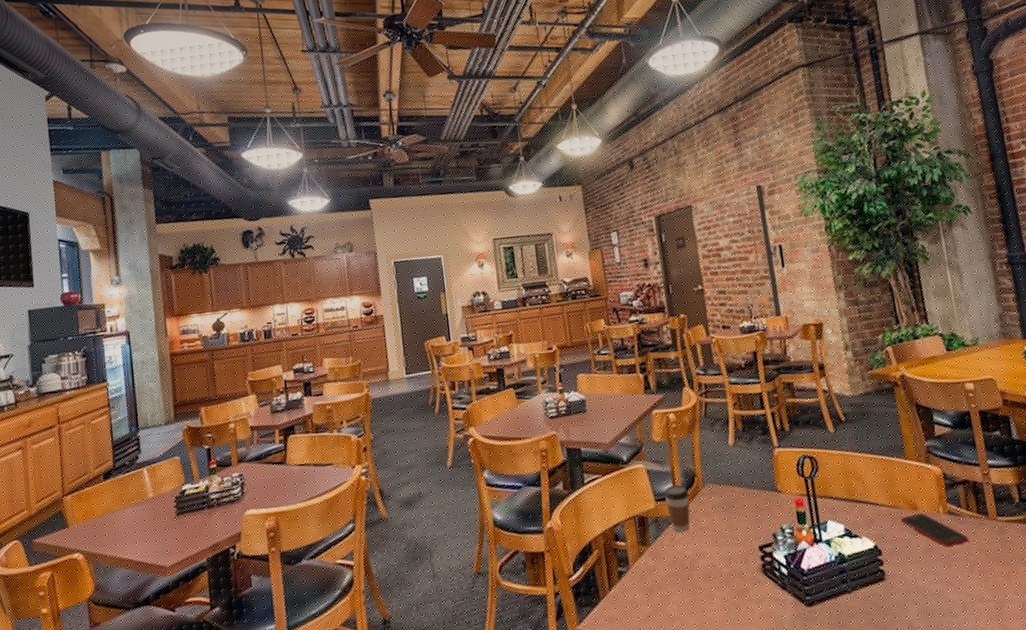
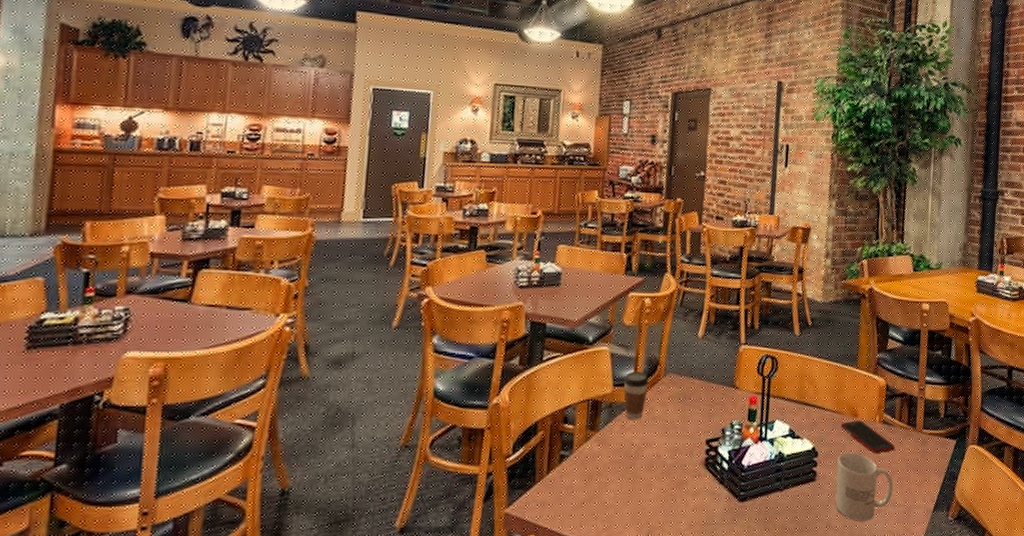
mug: none [904,547,978,621] -> present [835,452,894,522]

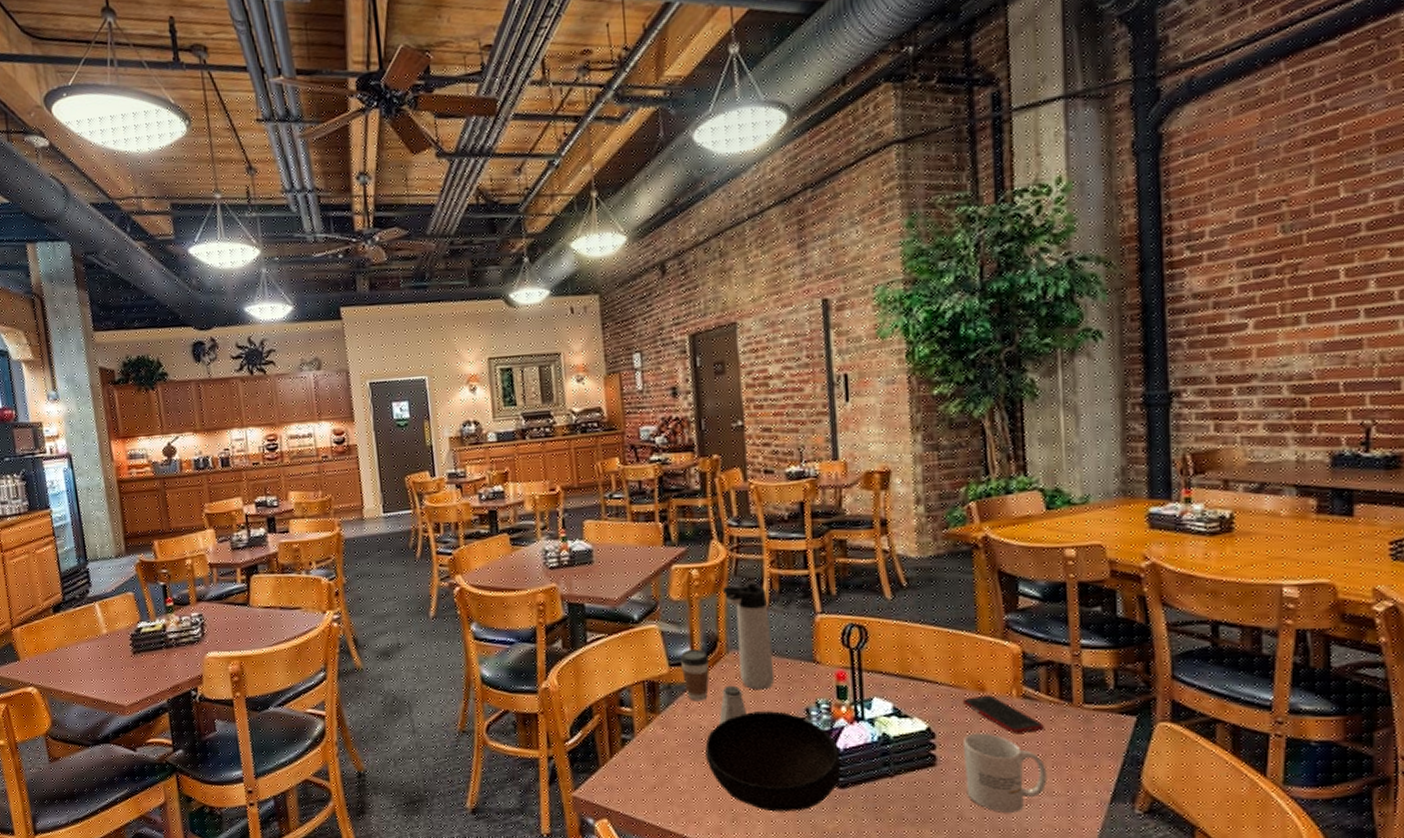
bowl: none [633,431,745,525] -> present [705,711,842,812]
saltshaker: none [649,406,673,443] -> present [719,685,746,725]
thermos bottle: none [669,314,704,411] -> present [723,582,775,690]

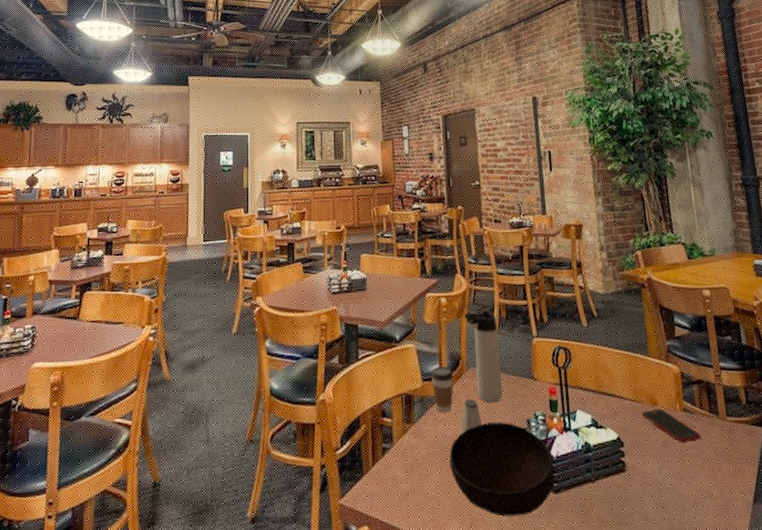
mug: present [962,732,1048,813] -> none [644,441,707,514]

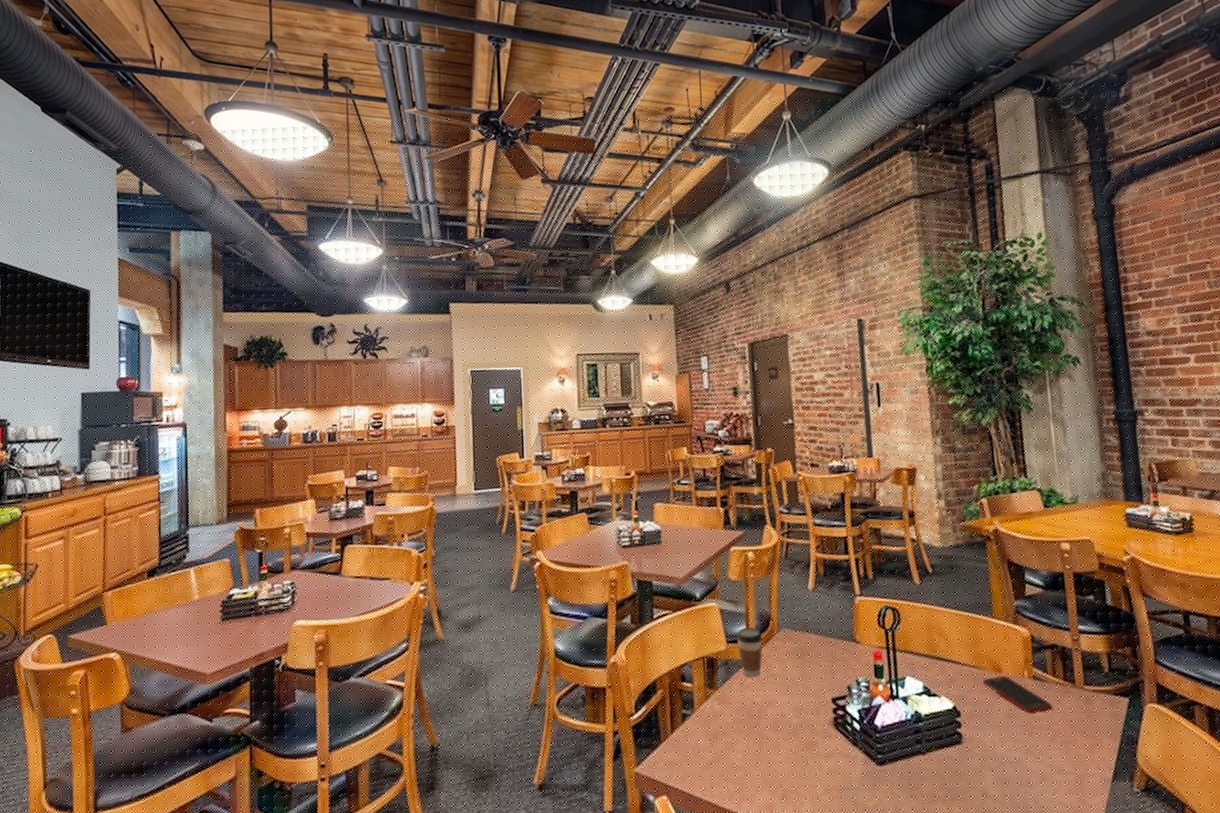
bowl: present [449,422,555,517] -> none [758,688,880,789]
saltshaker: present [460,398,482,435] -> none [771,662,795,701]
thermos bottle: present [464,310,503,403] -> none [775,565,820,668]

